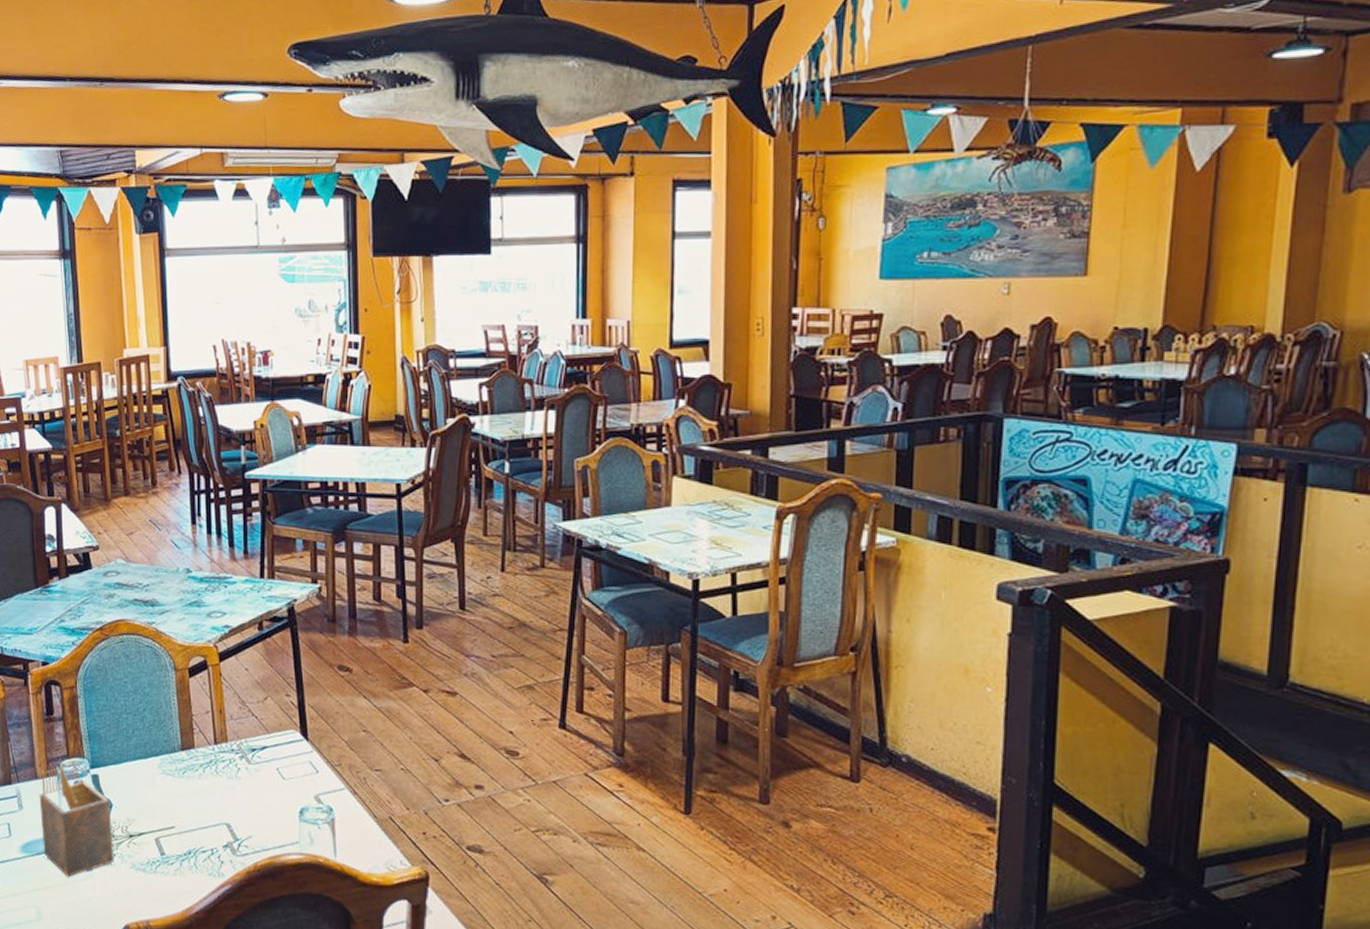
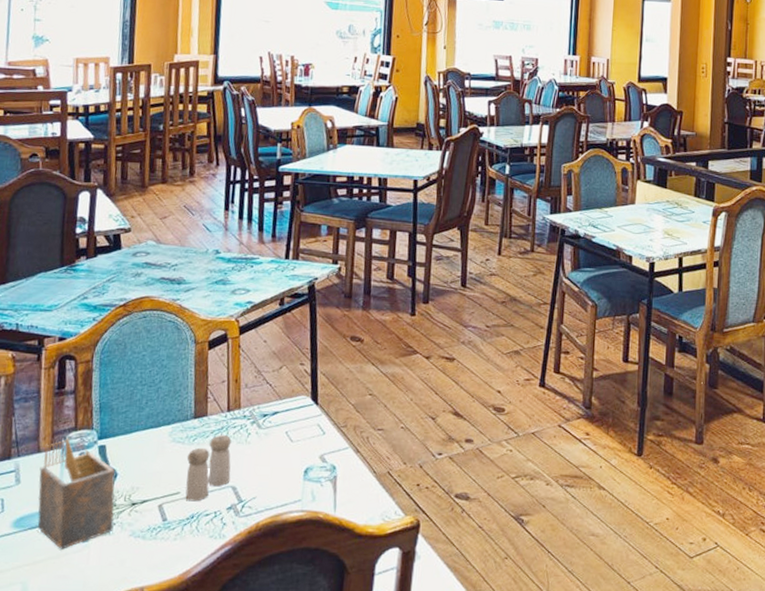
salt and pepper shaker: none [178,769,224,838] -> present [185,435,232,502]

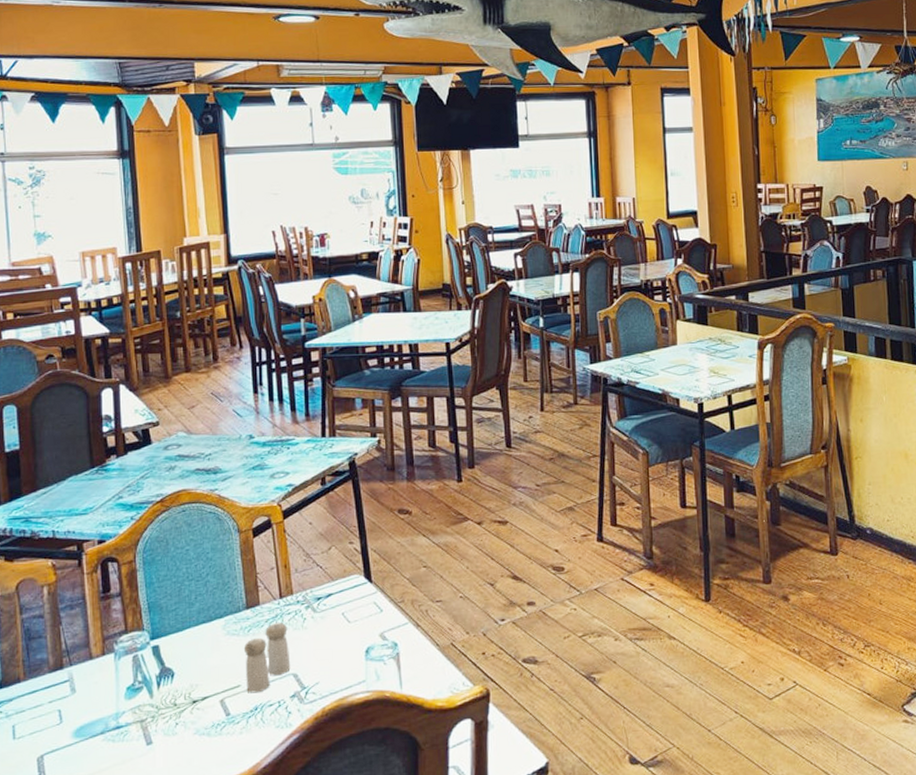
napkin holder: present [38,438,116,549] -> none [94,641,177,755]

